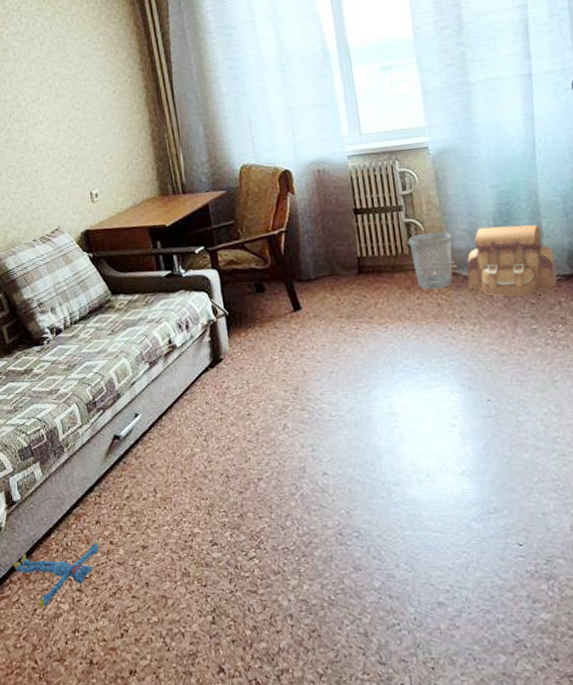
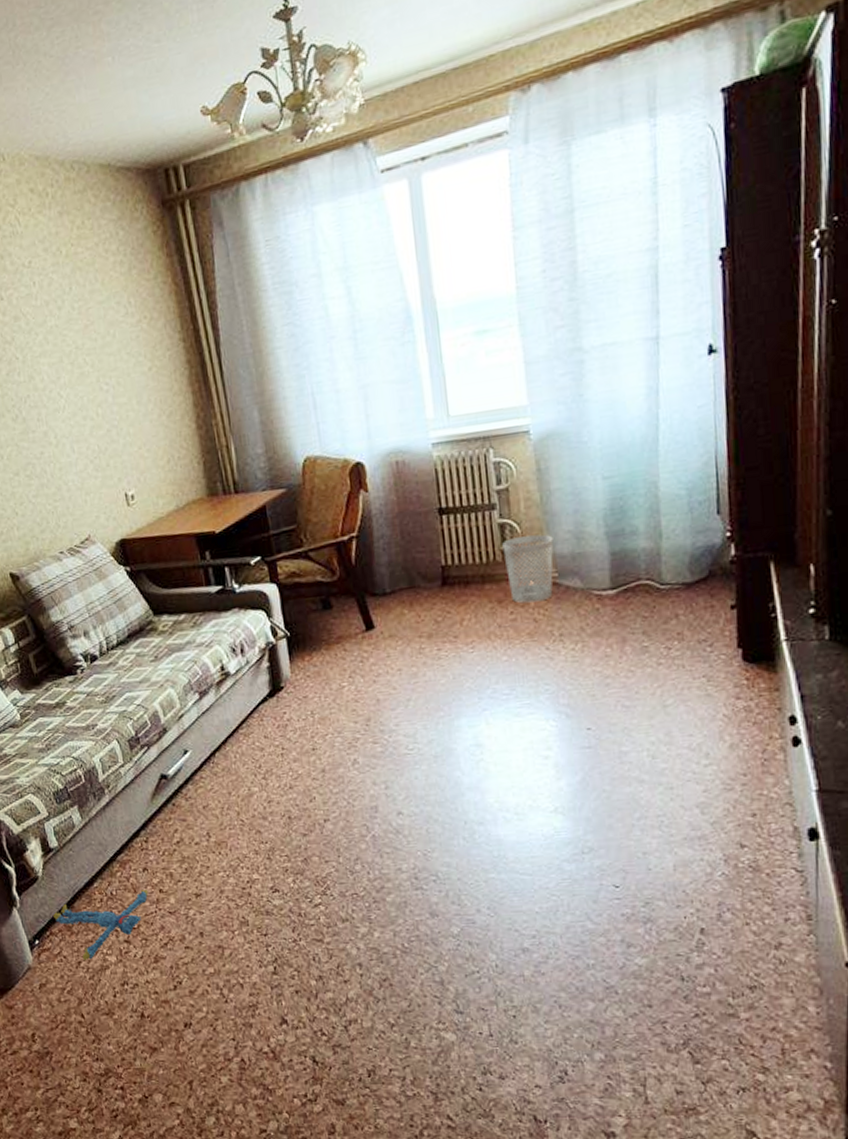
backpack: present [466,224,557,296] -> none [570,523,675,609]

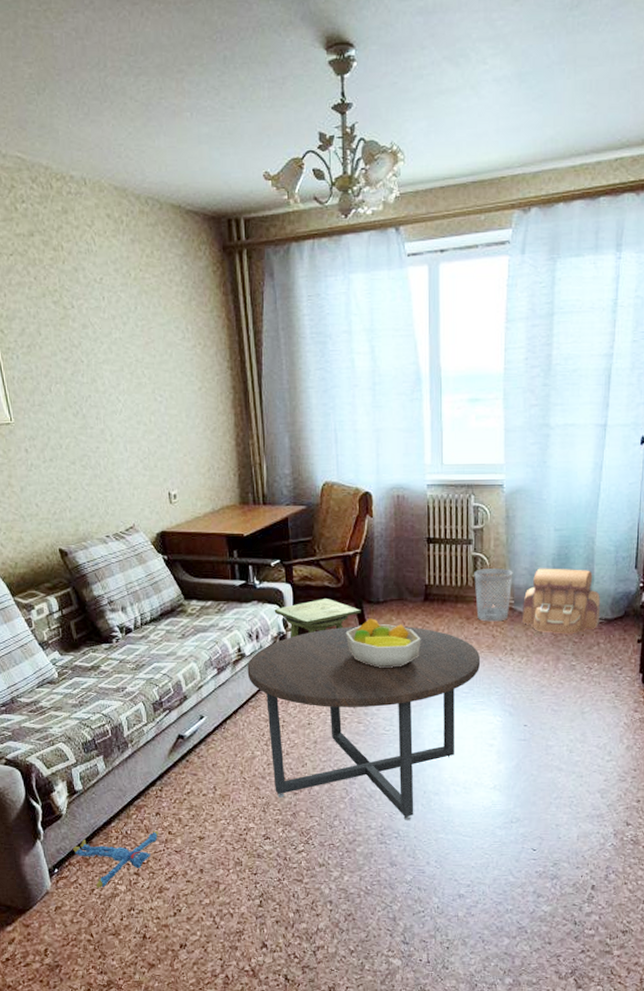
coffee table: none [233,619,522,860] -> present [247,626,481,821]
side table: none [259,596,365,648] -> present [274,599,361,638]
fruit bowl: none [347,614,443,674] -> present [345,618,421,668]
backpack: none [570,523,675,609] -> present [523,568,601,633]

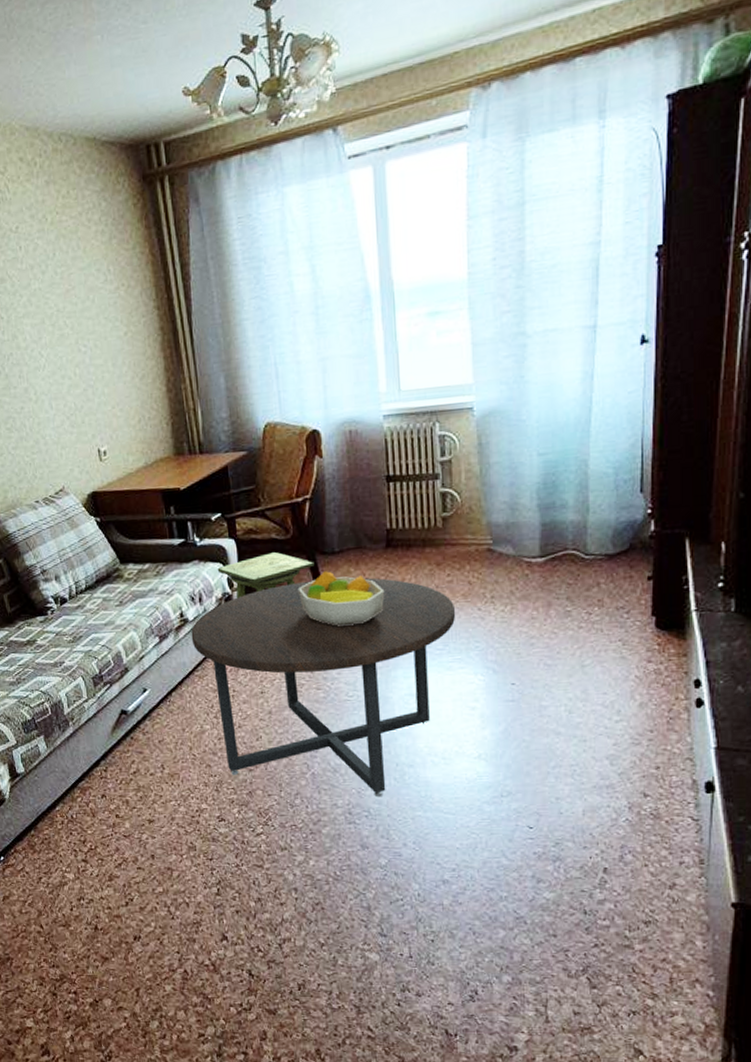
plush toy: present [73,830,159,888] -> none [18,814,106,876]
wastebasket: present [474,568,513,622] -> none [443,504,490,567]
backpack: present [523,568,601,633] -> none [503,498,599,575]

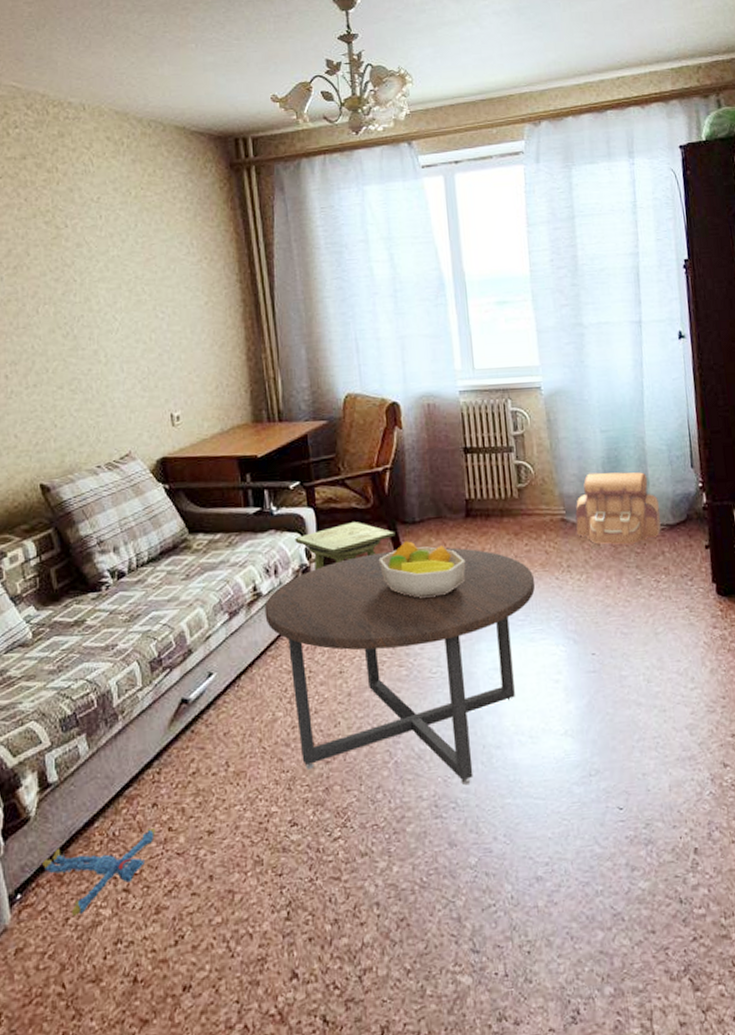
plush toy: none [18,814,106,876] -> present [43,827,156,916]
backpack: none [503,498,599,575] -> present [575,472,661,544]

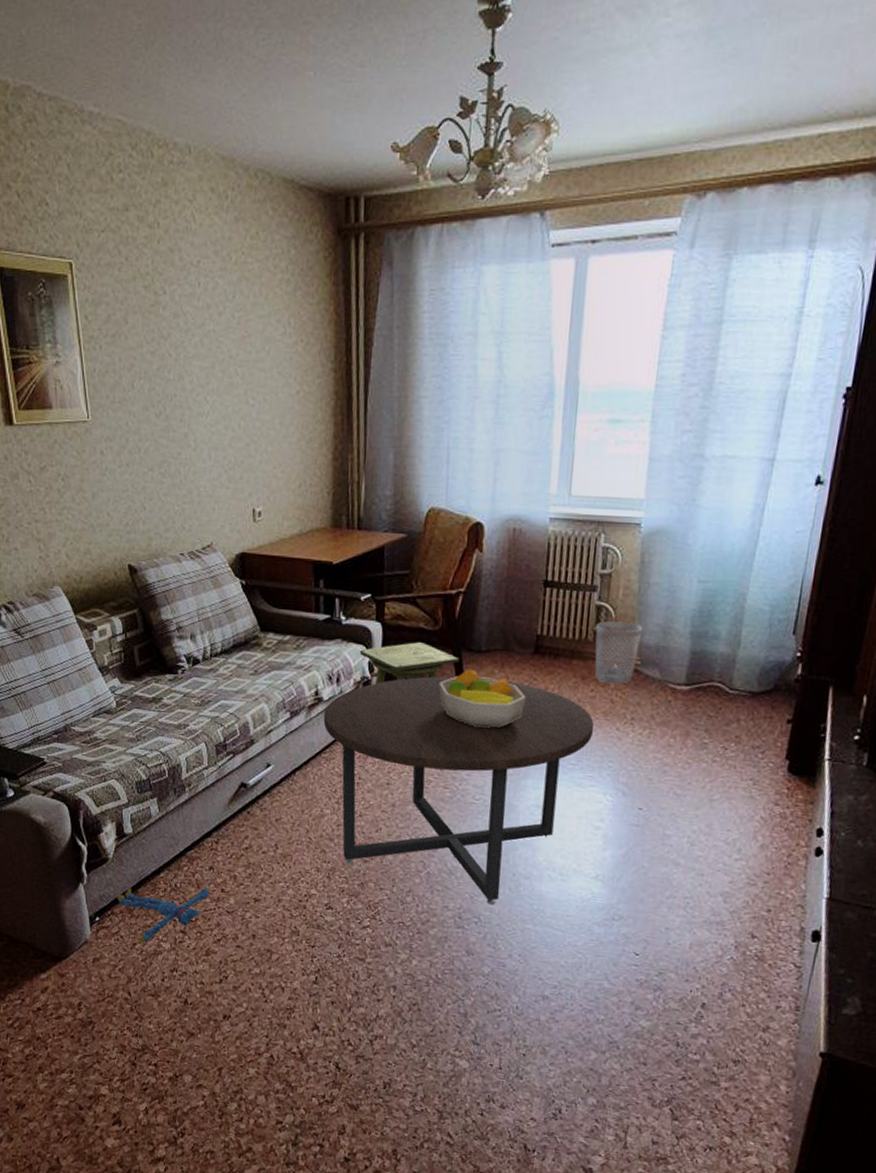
wastebasket: none [518,476,562,536] -> present [594,621,643,685]
backpack: present [575,472,661,544] -> none [649,625,747,706]

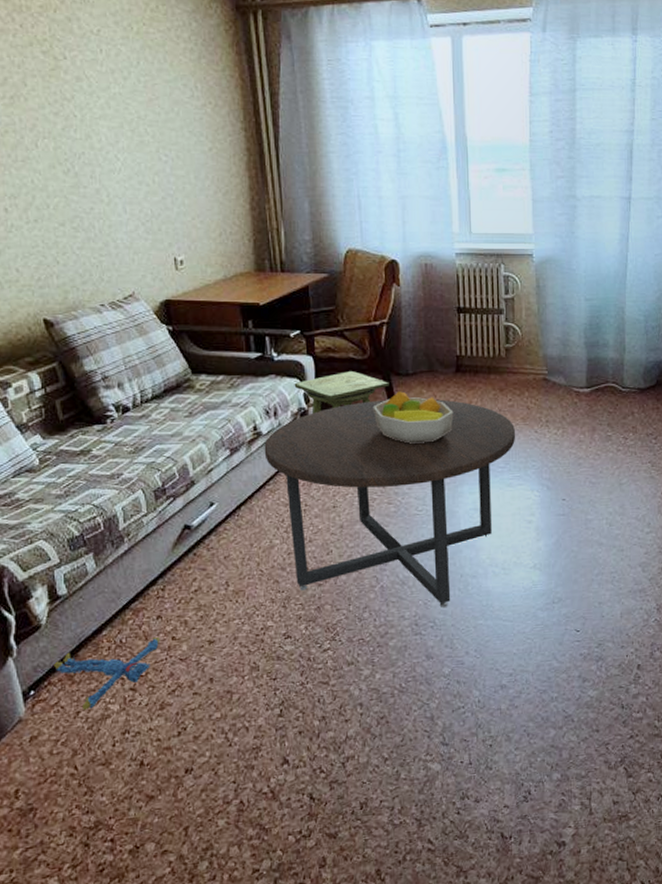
wastebasket: present [594,621,643,685] -> none [506,338,546,393]

